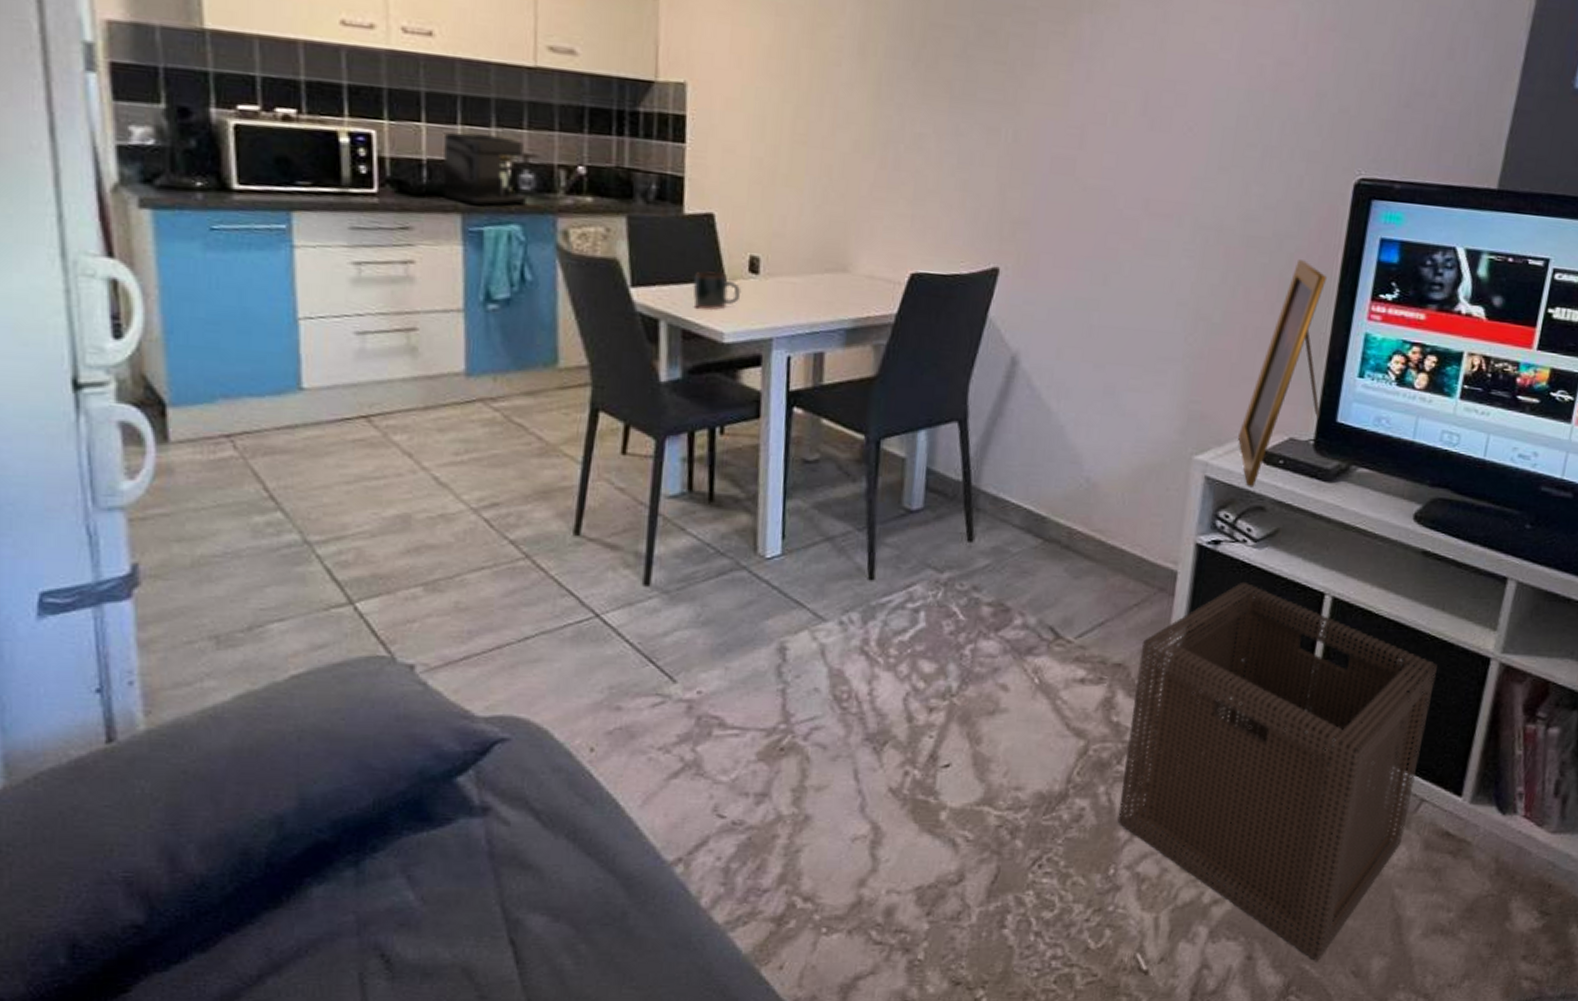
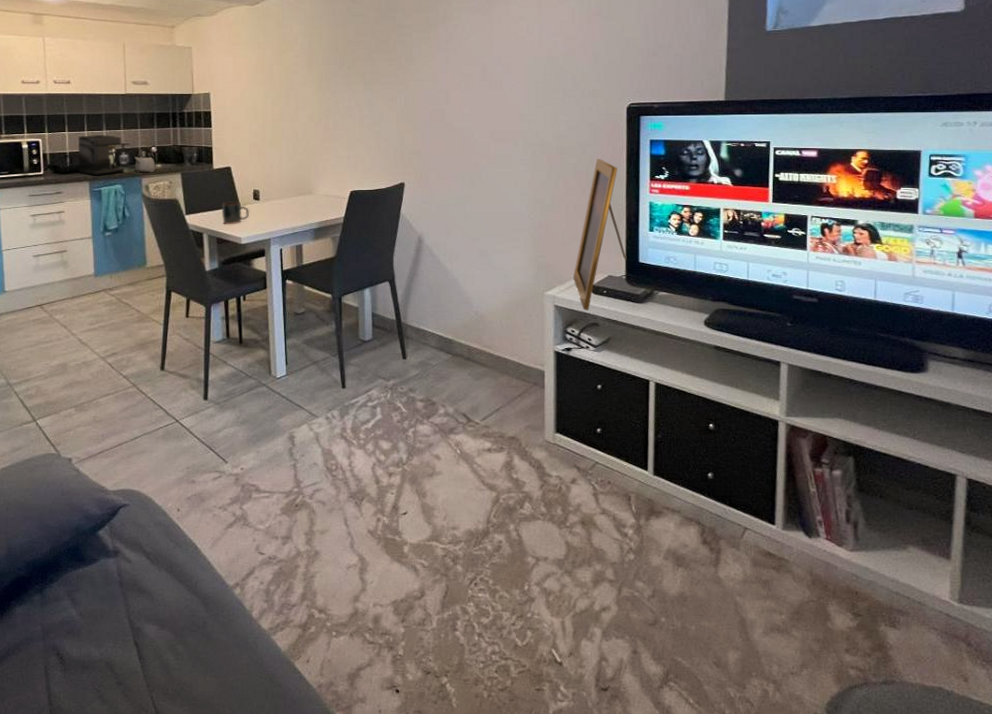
kettle: none [544,166,584,210] -> present [134,148,156,173]
storage basket: present [1117,581,1438,962] -> none [525,375,740,655]

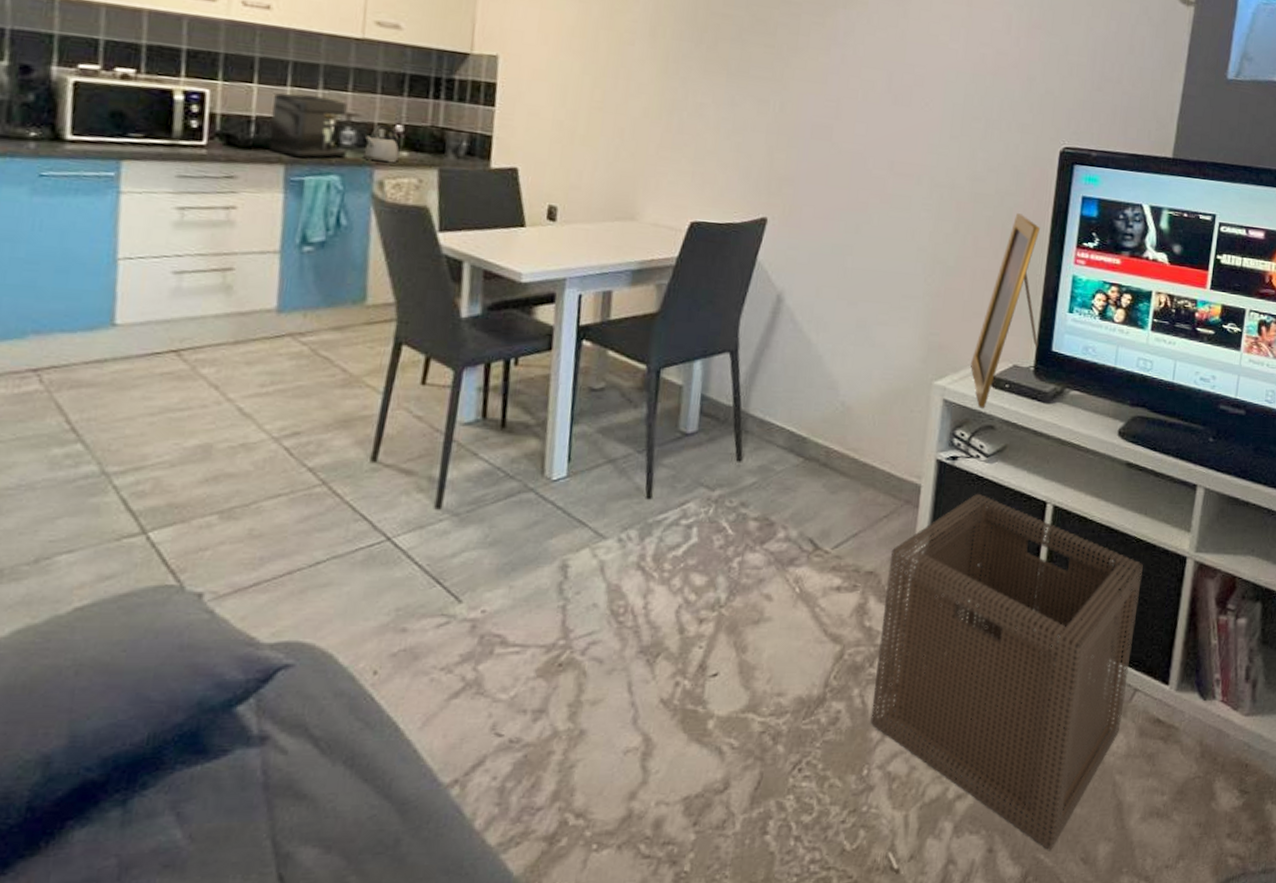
mug: present [221,200,250,225] -> none [495,218,540,254]
storage basket: none [525,375,740,655] -> present [870,493,1143,851]

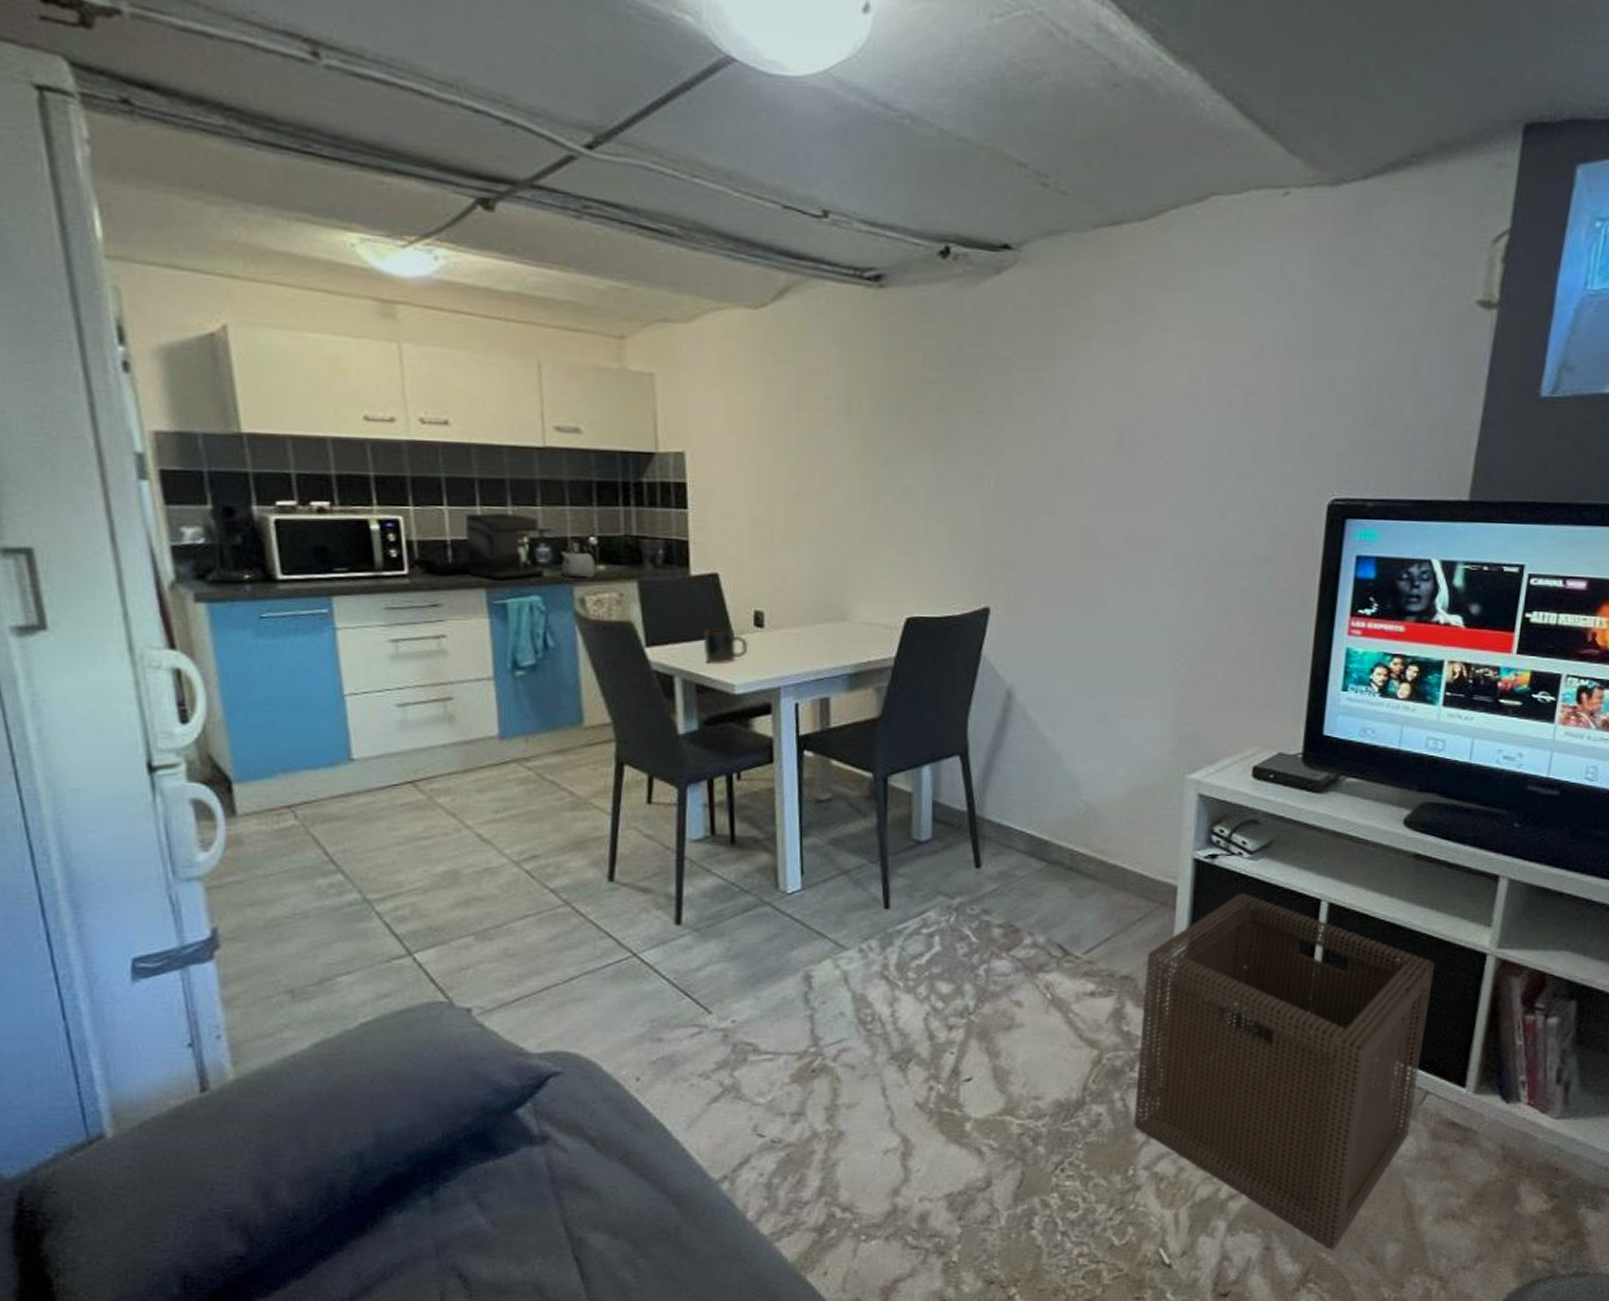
mug: none [495,218,540,254] -> present [703,627,749,665]
picture frame: present [971,213,1040,409] -> none [1228,581,1307,802]

